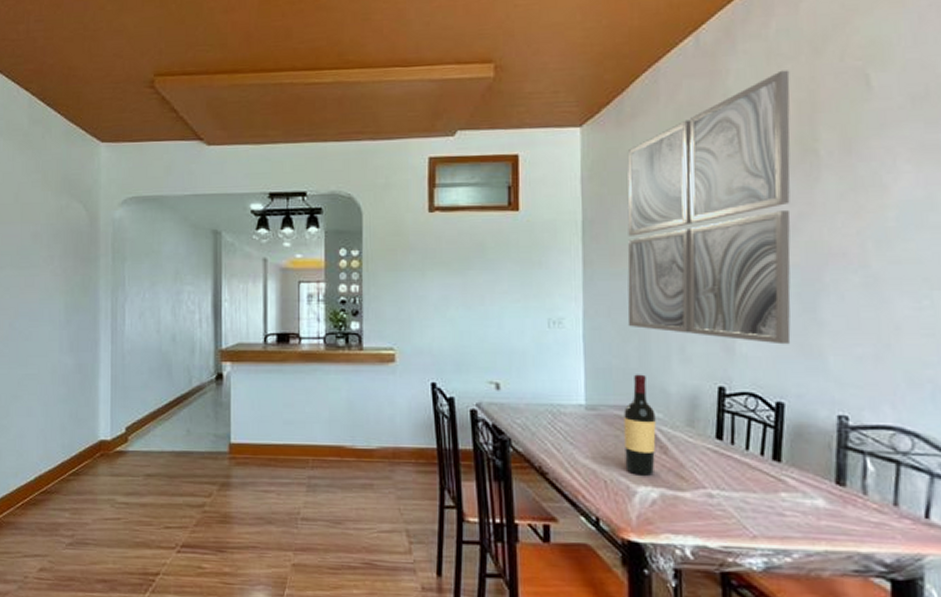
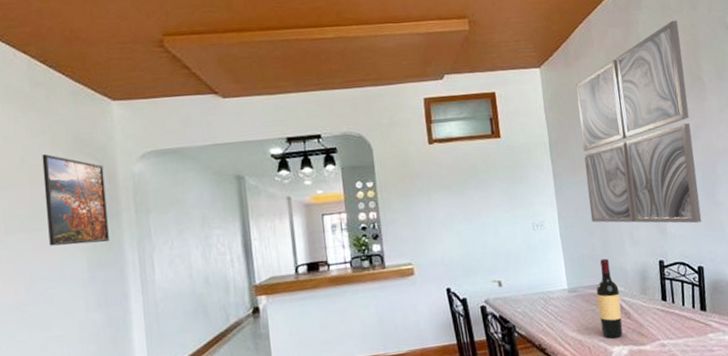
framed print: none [32,193,87,287] -> present [42,154,109,246]

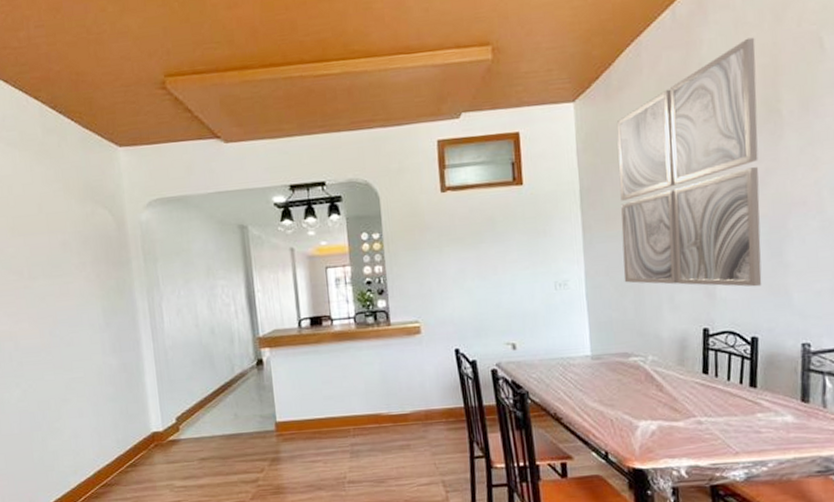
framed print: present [42,154,109,246] -> none [57,202,121,292]
wine bottle: present [596,258,623,339] -> none [624,324,653,412]

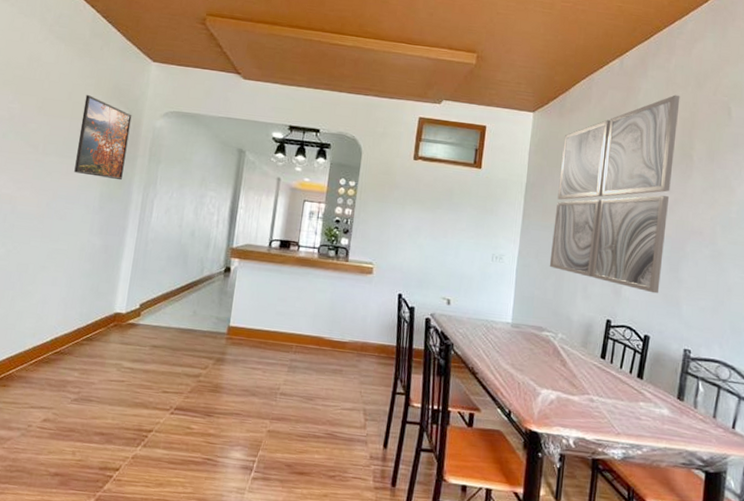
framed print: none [57,202,121,292] -> present [74,95,132,181]

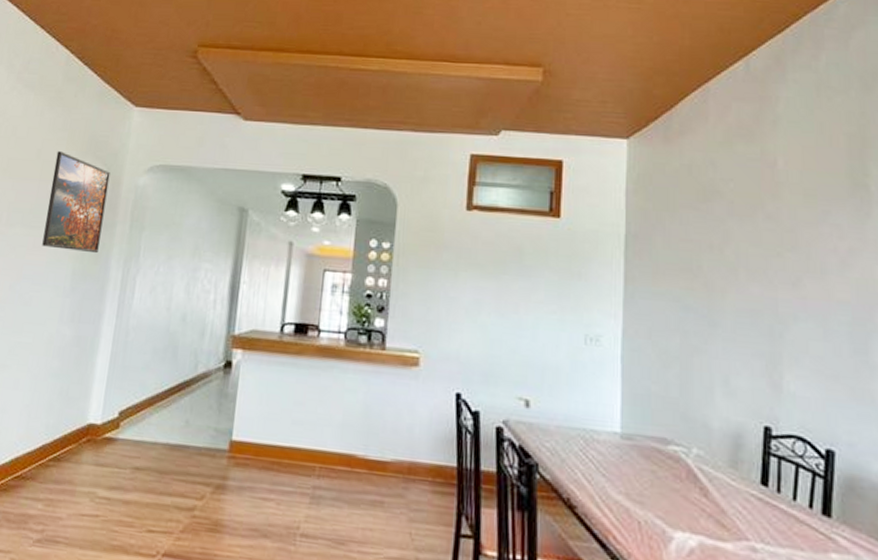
wall art: present [549,95,680,294] -> none [669,103,842,387]

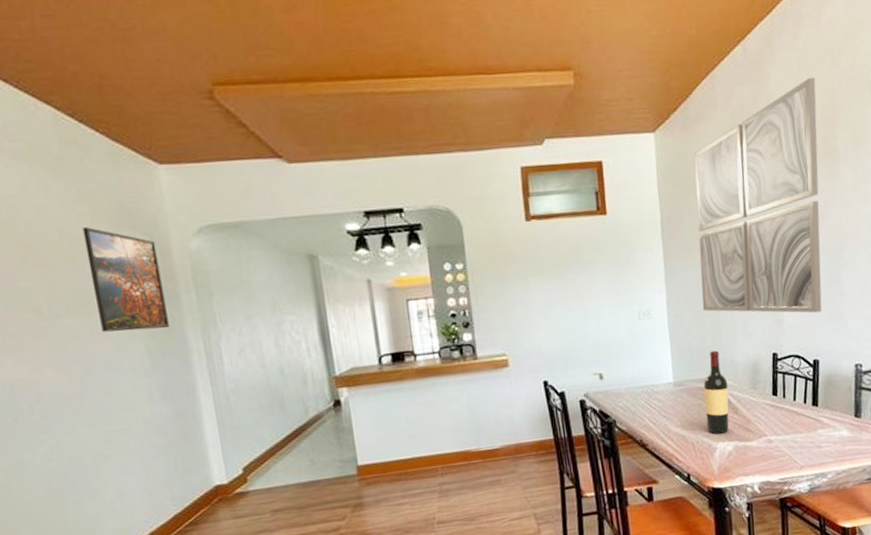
wine bottle: none [662,404,696,520] -> present [703,350,729,434]
wall art: none [669,103,842,387] -> present [694,77,822,313]

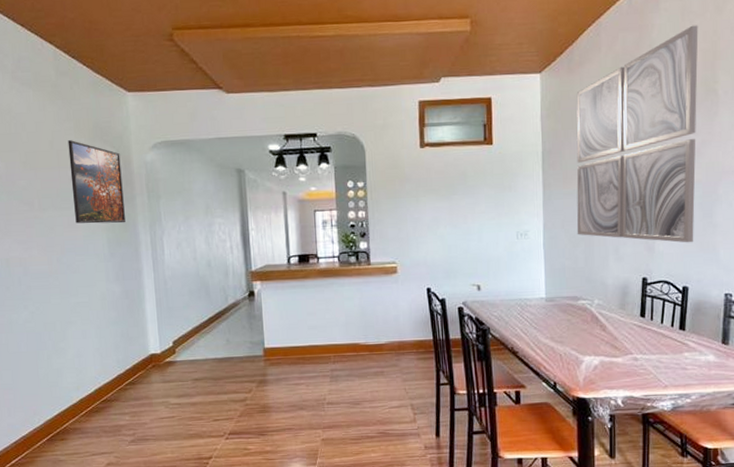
wine bottle: present [703,350,729,434] -> none [574,271,598,348]

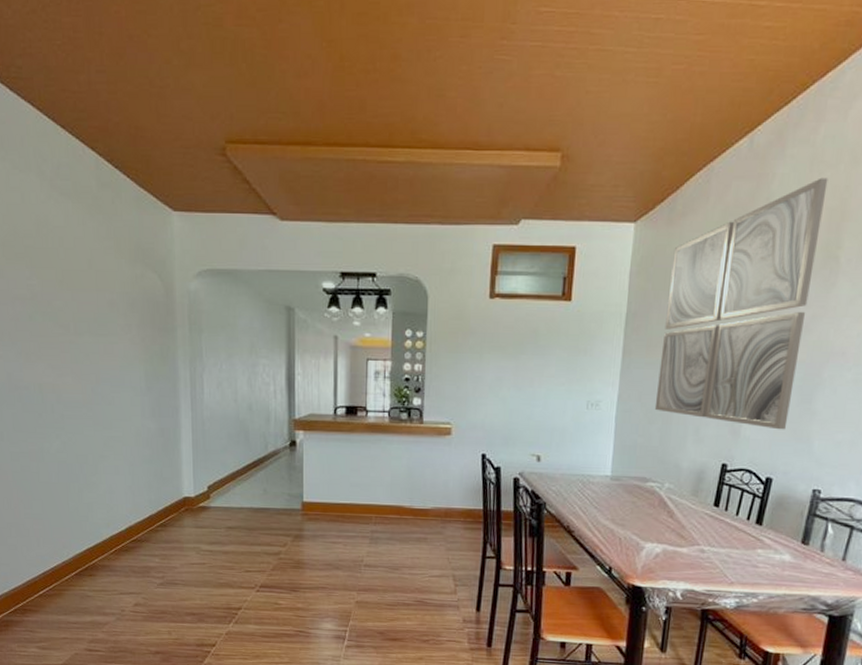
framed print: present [67,140,125,224] -> none [107,260,164,356]

